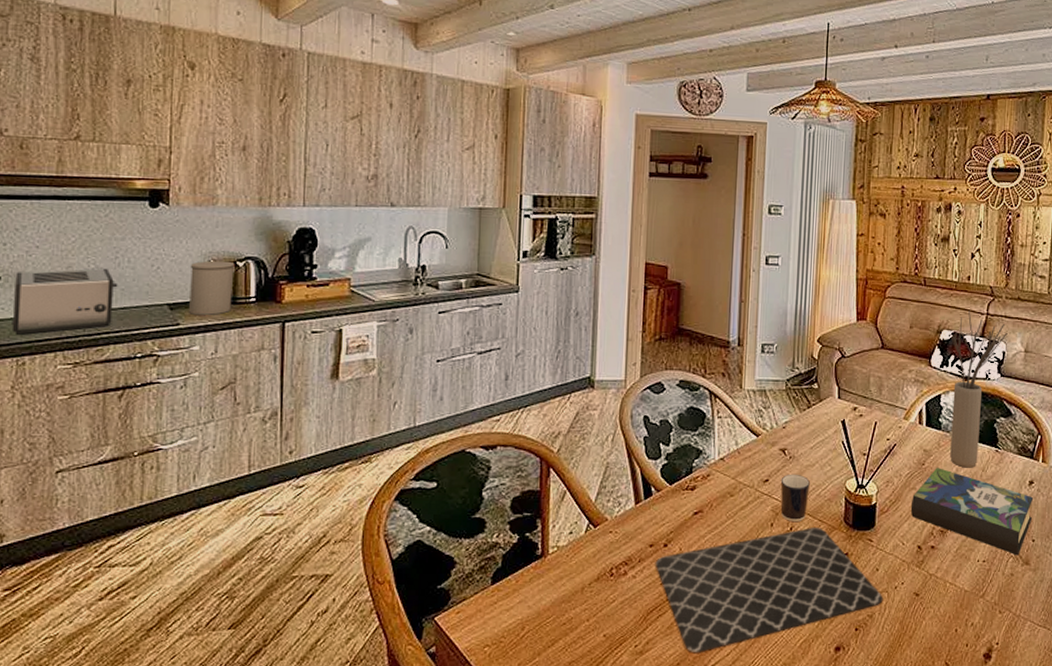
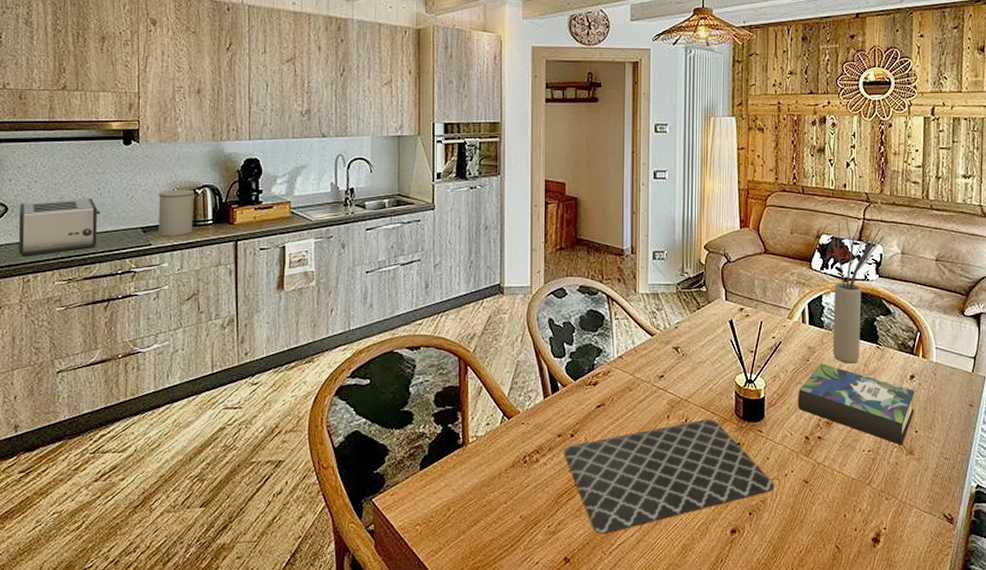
mug: present [780,474,810,523] -> none [675,370,702,415]

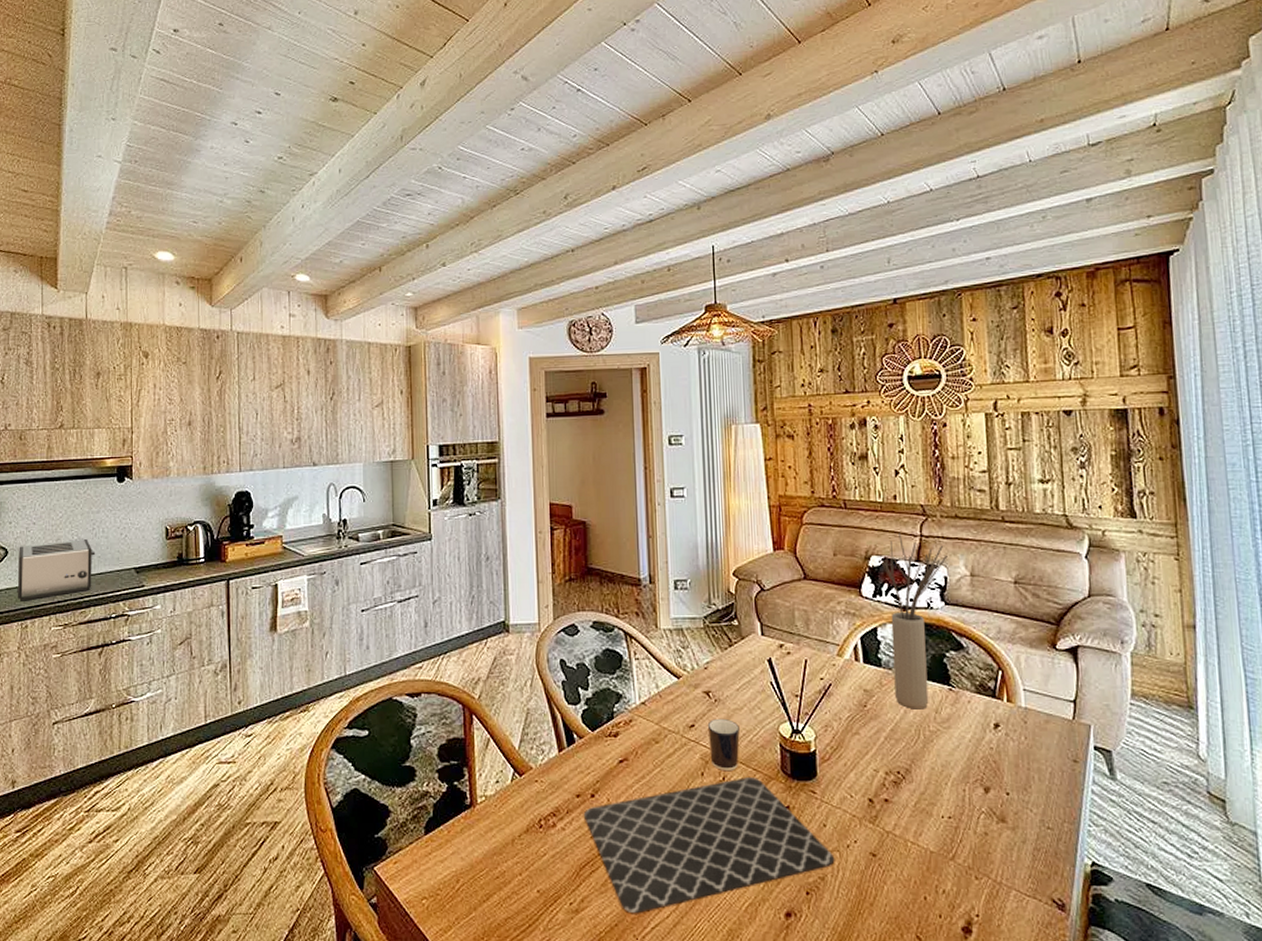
canister: present [159,189,195,236] -> none [151,526,186,576]
mug: none [675,370,702,415] -> present [707,718,740,772]
book: present [797,363,915,446] -> none [855,710,1004,811]

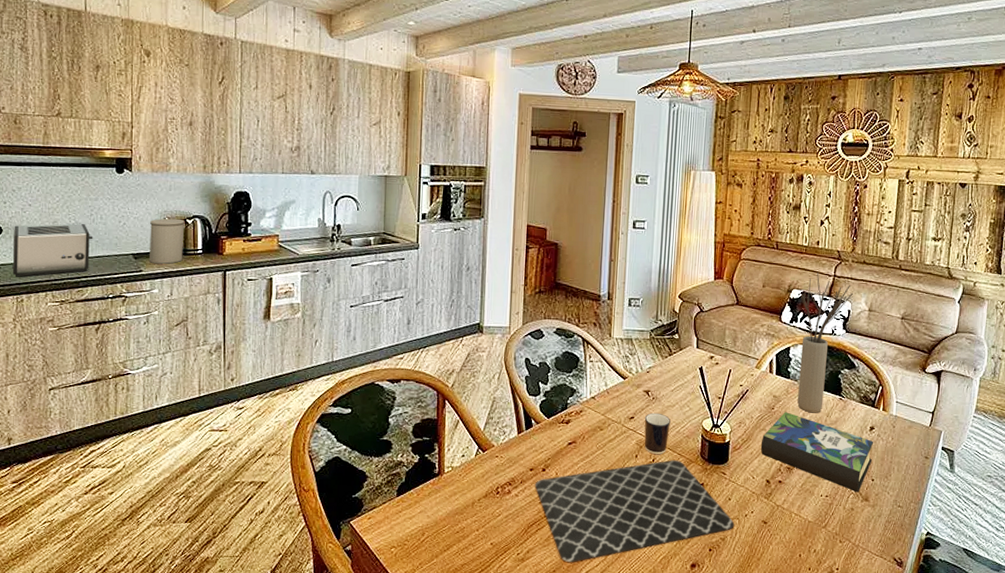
canister: none [151,526,186,576] -> present [149,218,185,264]
book: none [855,710,1004,811] -> present [760,412,874,493]

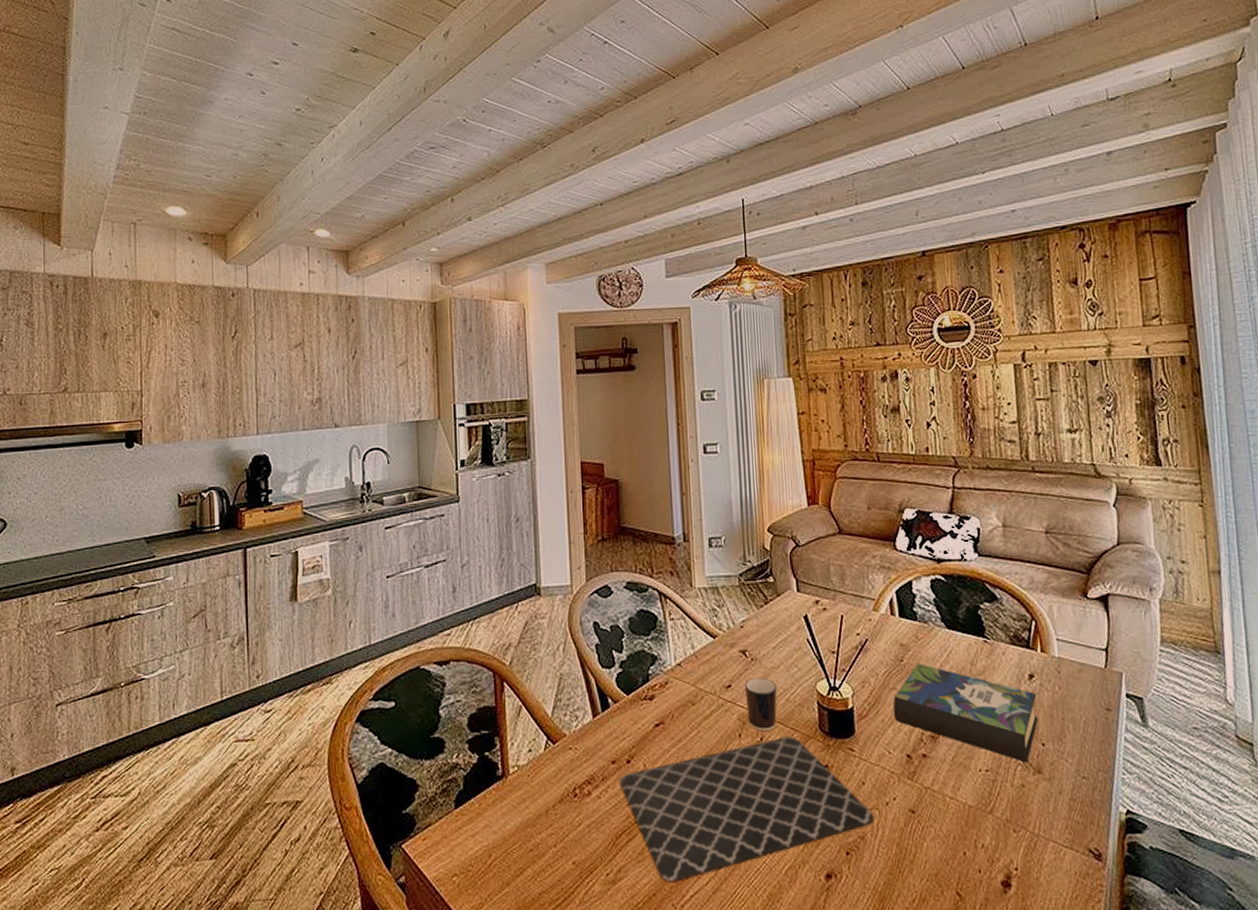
toaster: present [12,224,93,277] -> none [17,509,103,576]
canister: present [149,218,185,264] -> none [163,493,200,546]
vase: present [797,271,853,413] -> none [914,484,980,663]

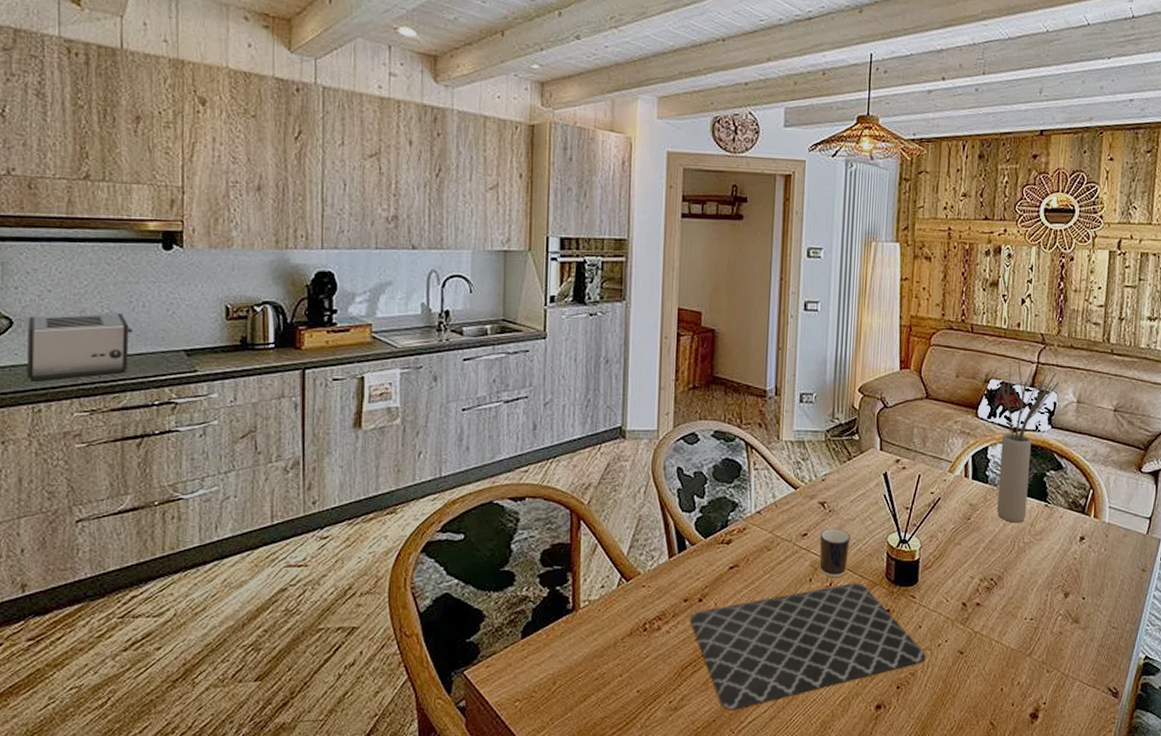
toaster: none [17,509,103,576] -> present [26,313,133,382]
book: present [893,664,1039,763] -> none [955,522,1085,614]
vase: none [914,484,980,663] -> present [997,358,1059,523]

